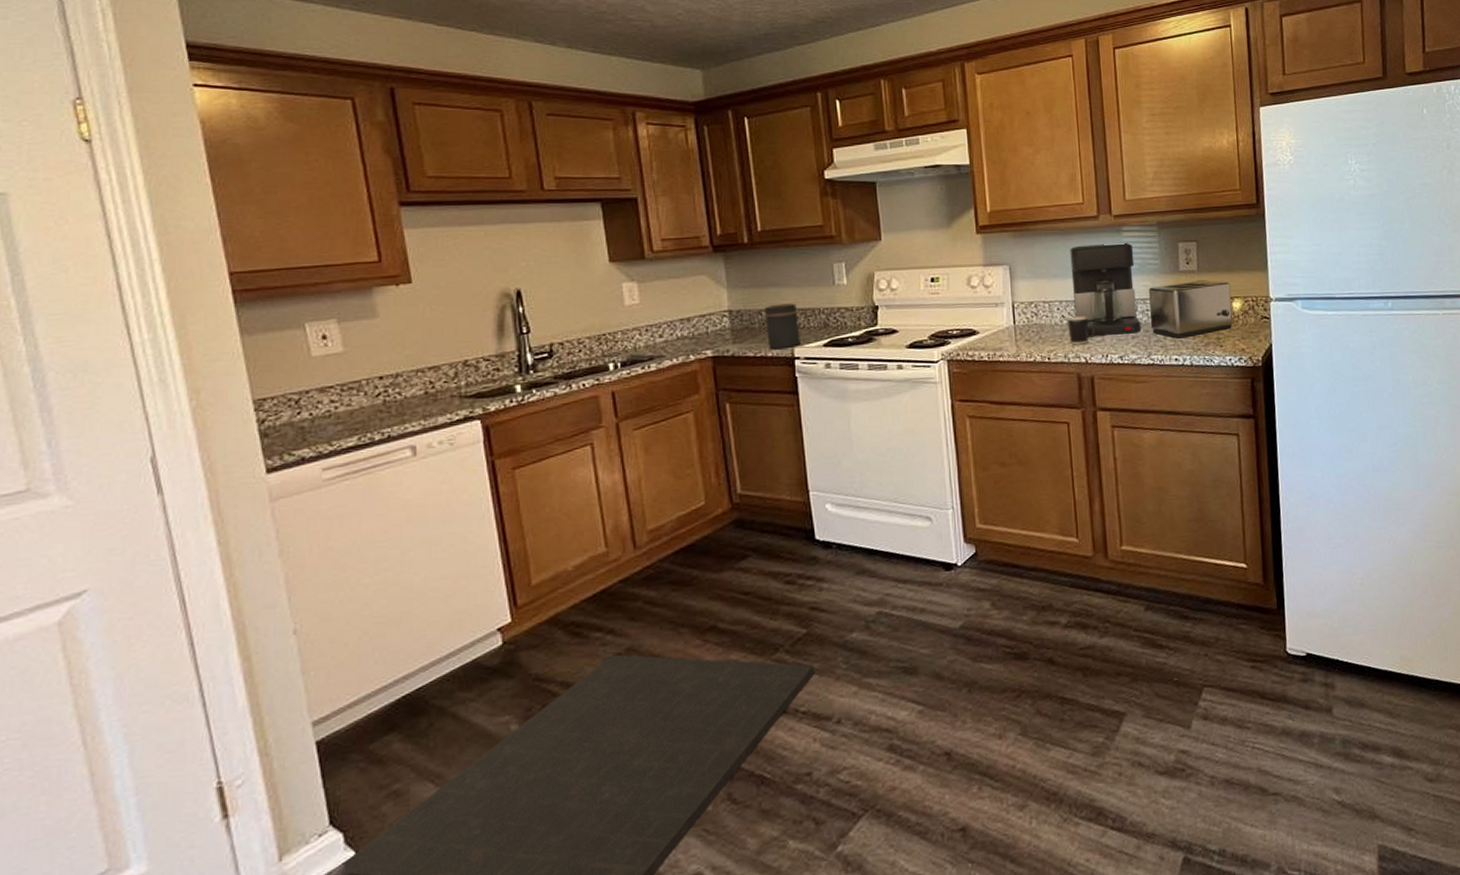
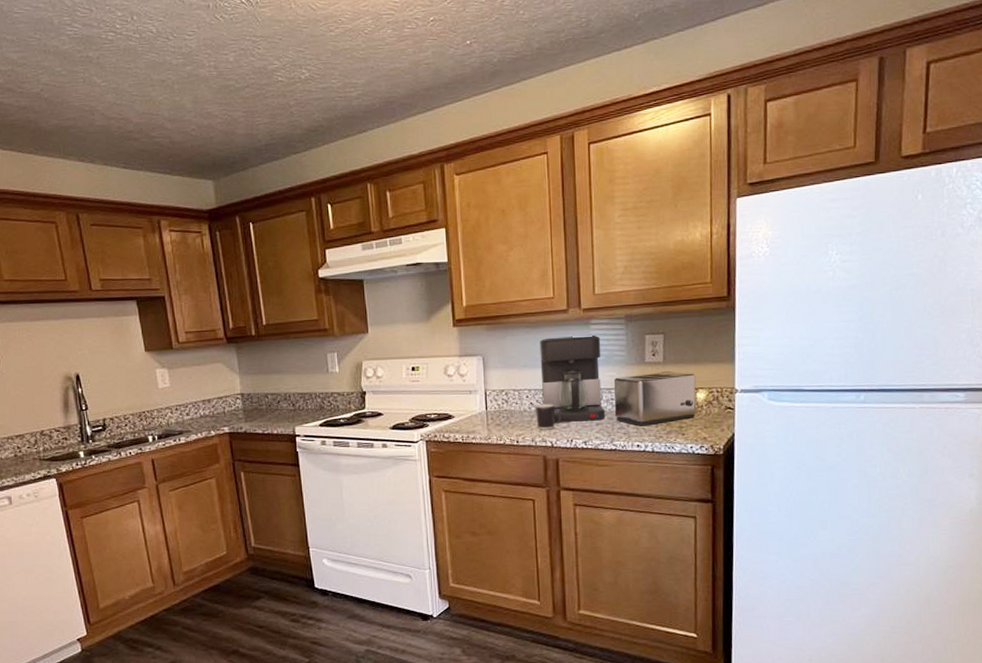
cylinder: present [764,303,801,350] -> none [269,388,300,428]

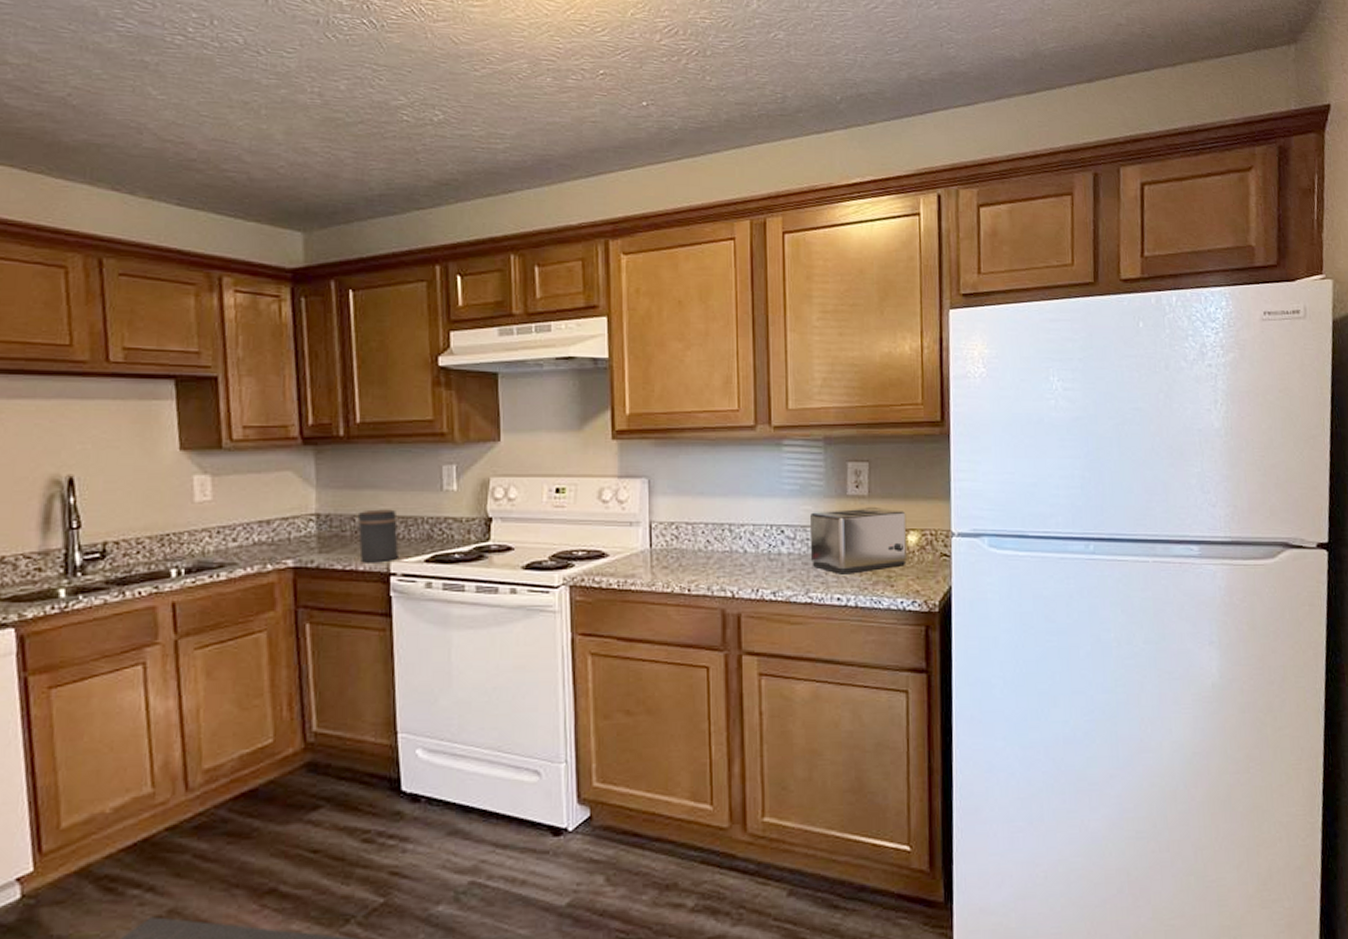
cylinder: none [269,388,300,428] -> present [357,509,399,563]
mug: present [534,404,562,430] -> none [712,543,746,576]
coffee maker: present [539,335,606,422] -> none [720,459,800,566]

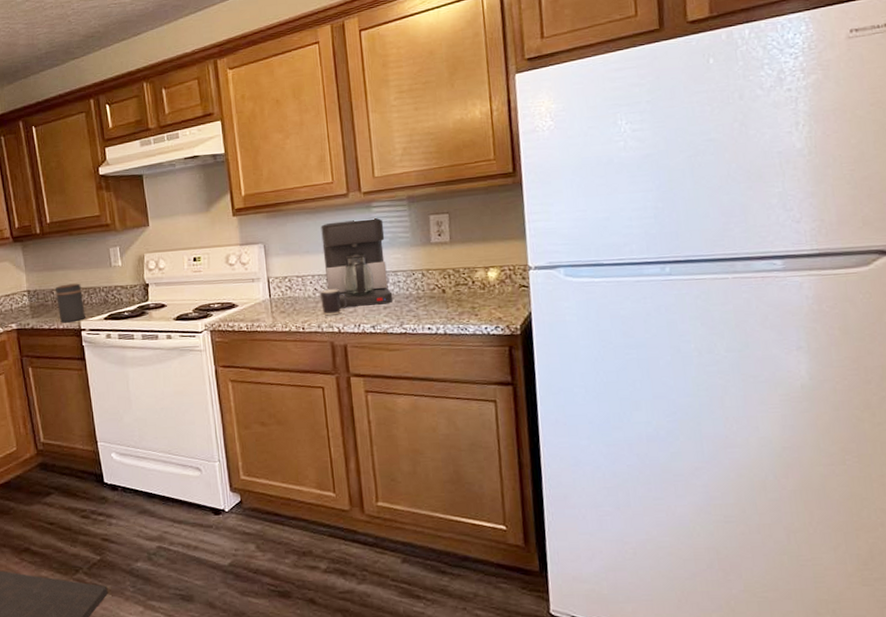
mug: none [712,543,746,576] -> present [319,289,348,316]
coffee maker: none [720,459,800,566] -> present [321,218,393,308]
toaster: present [810,508,907,575] -> none [400,251,488,308]

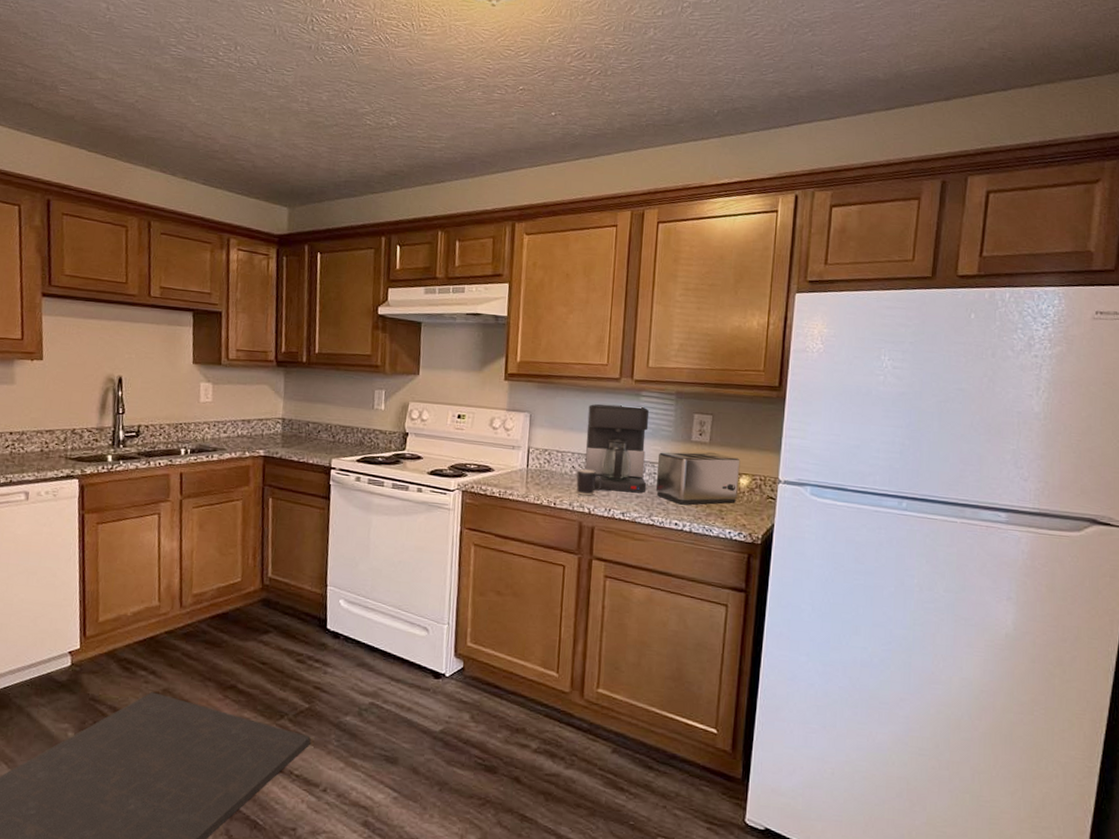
cylinder: present [55,283,85,323] -> none [310,418,339,459]
toaster: none [400,251,488,308] -> present [656,452,741,505]

